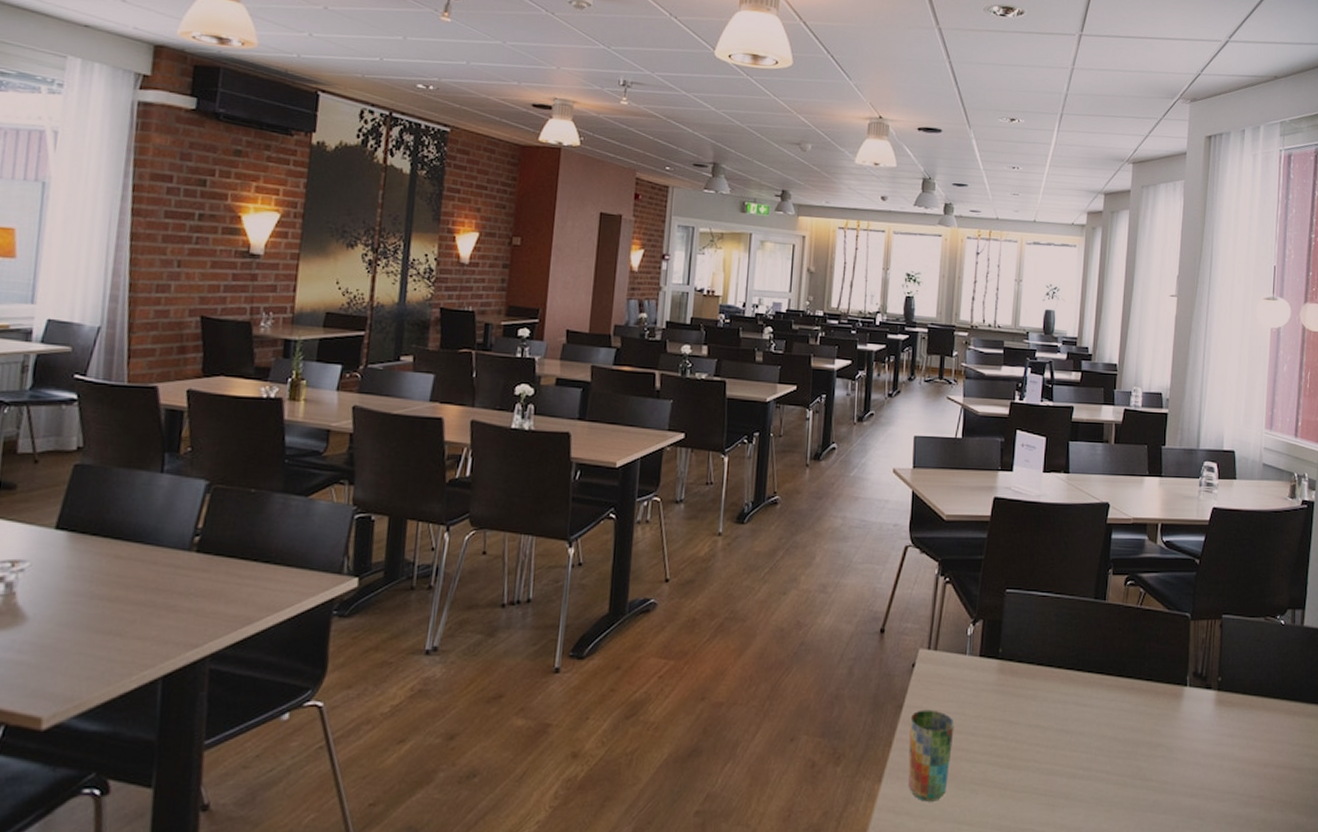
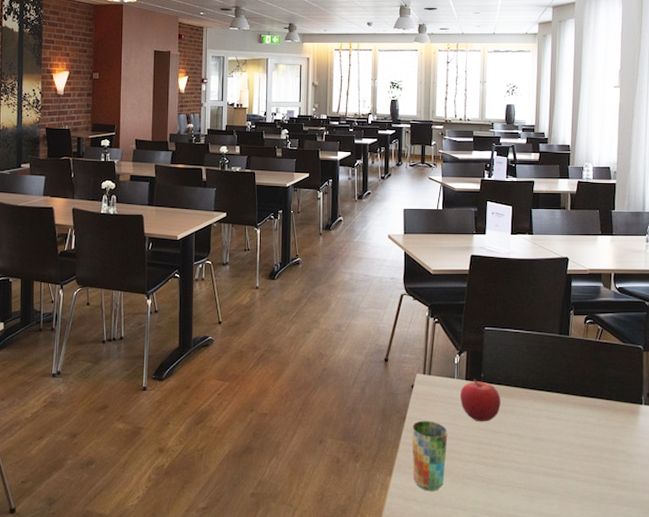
fruit: none [972,655,1021,711] -> present [460,379,500,422]

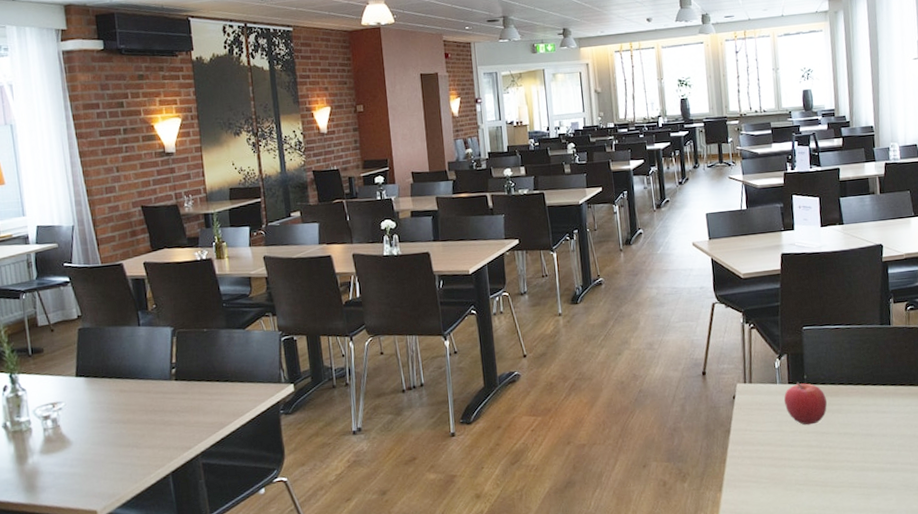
cup: present [412,421,448,491] -> none [738,430,777,503]

